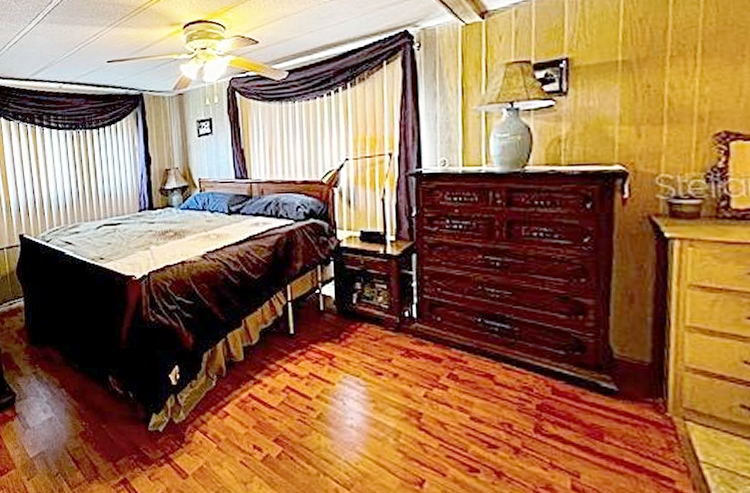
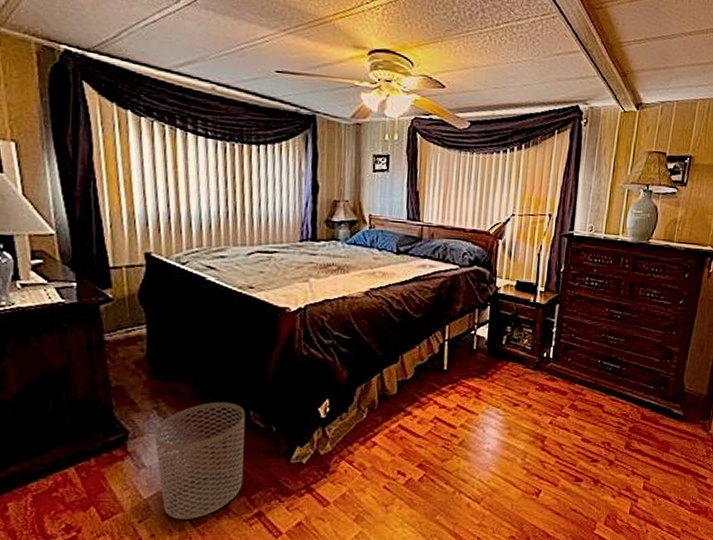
waste bin: none [35,367,109,481] -> present [155,401,246,519]

